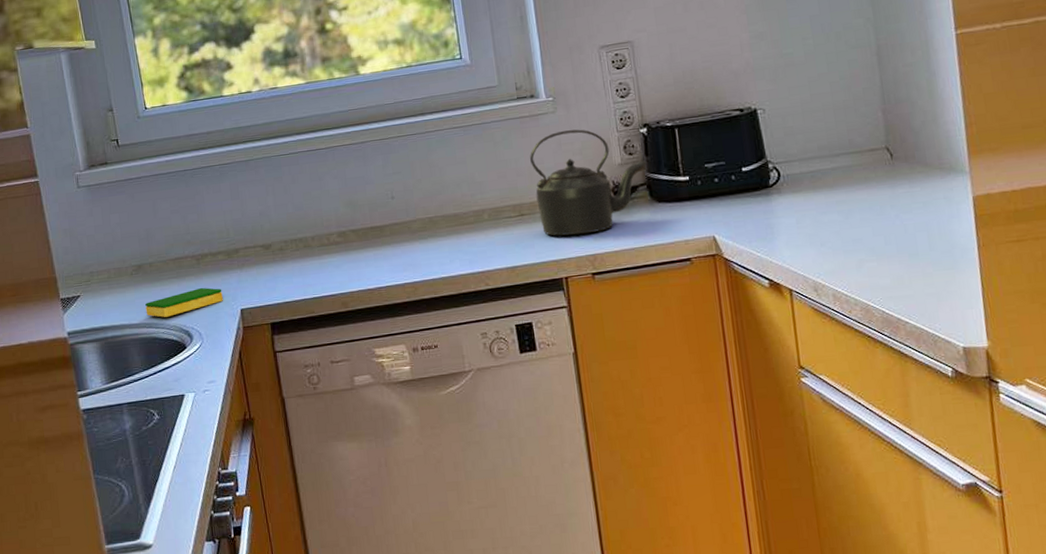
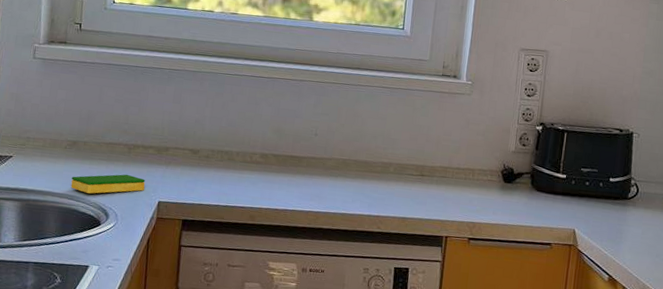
kettle: present [530,129,648,236] -> none [436,112,536,205]

